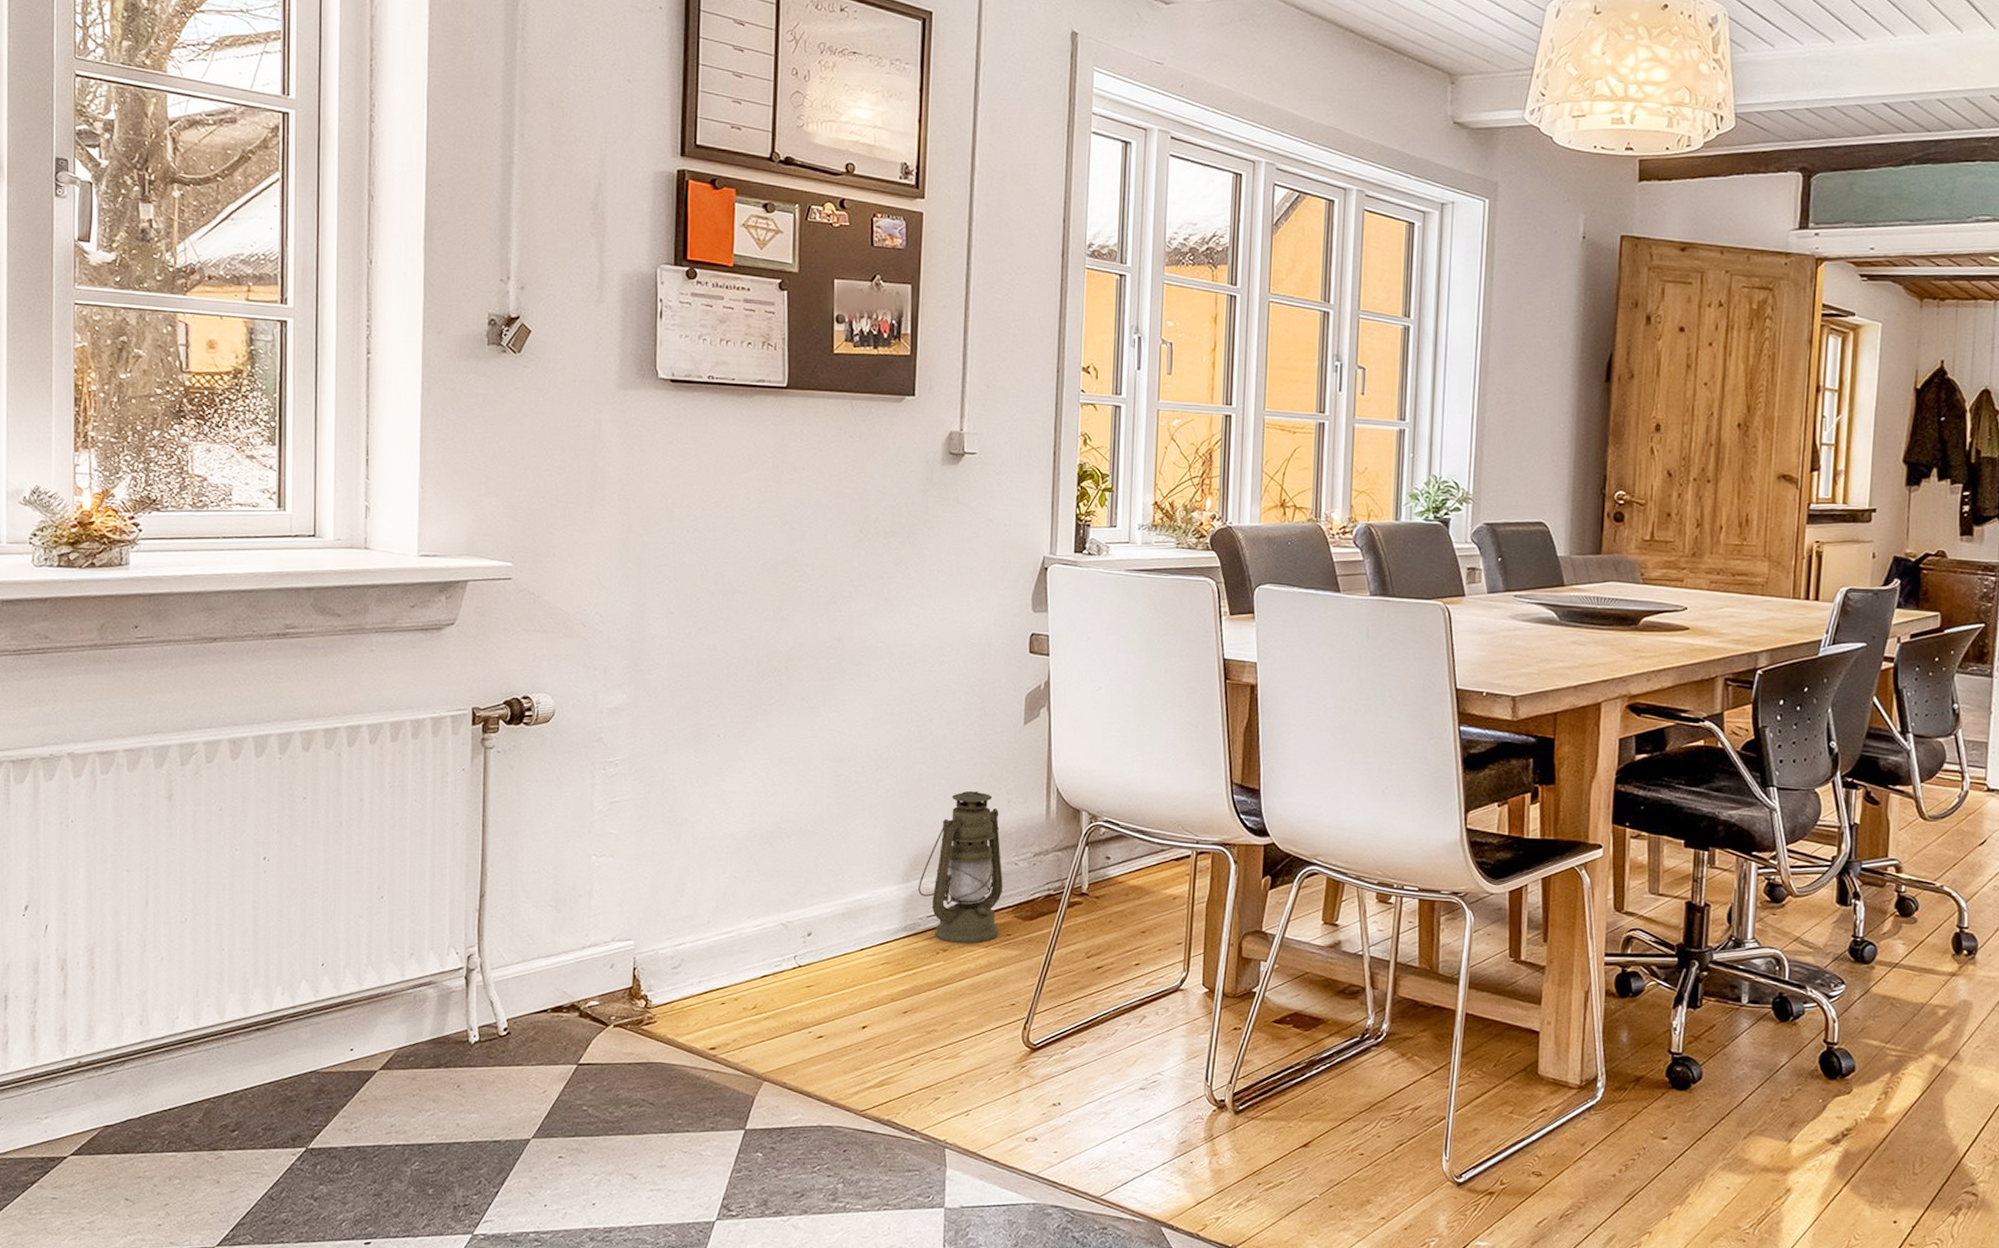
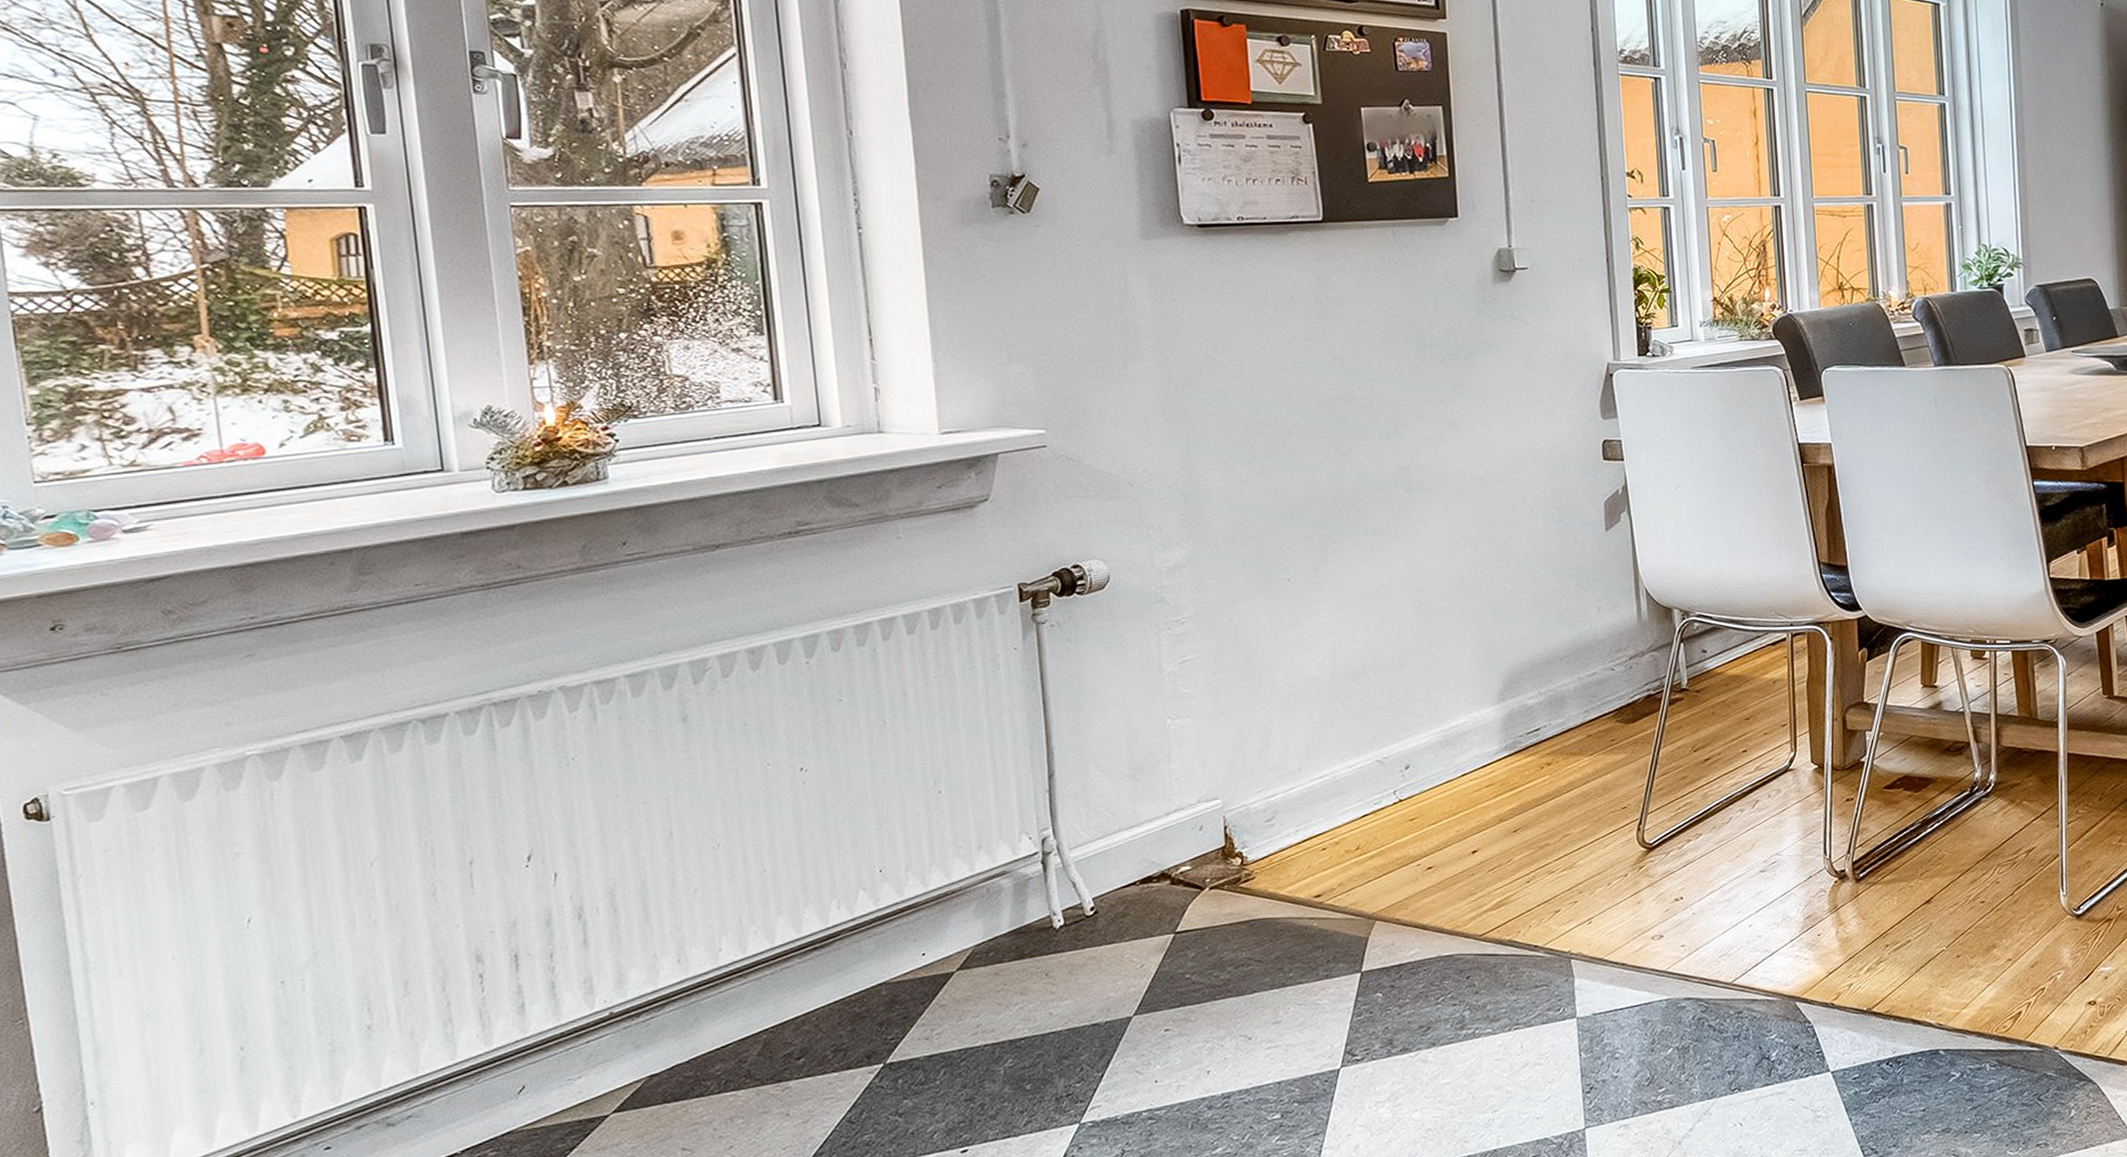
lantern: present [918,791,1003,944] -> none [1515,602,1602,756]

